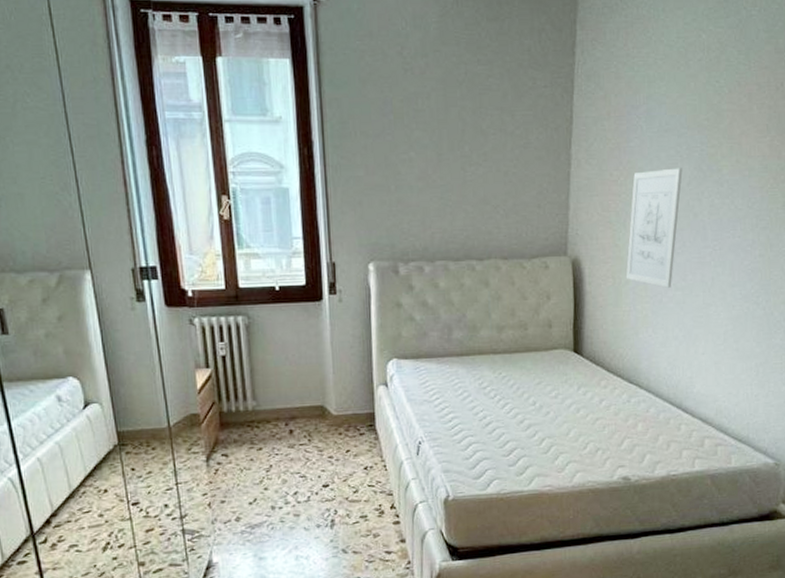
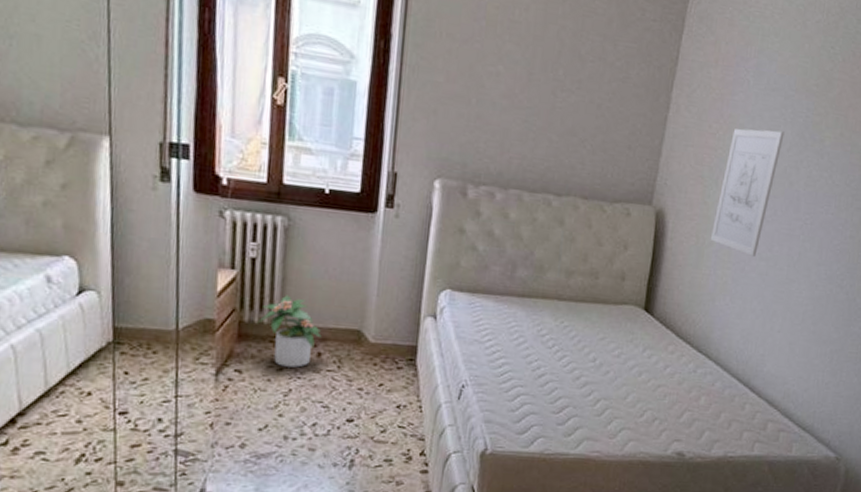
potted plant: none [234,384,291,446] -> present [257,295,322,368]

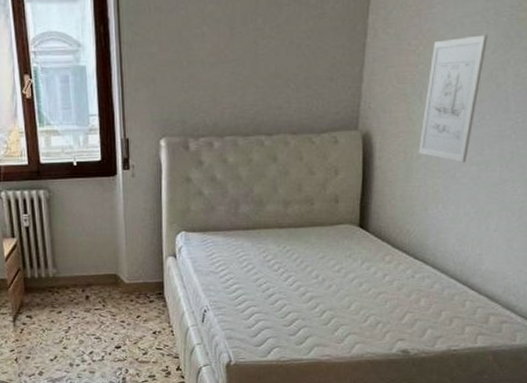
potted plant: present [257,295,322,368] -> none [37,253,87,310]

